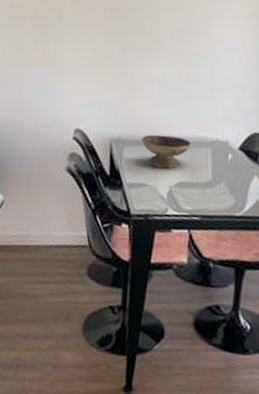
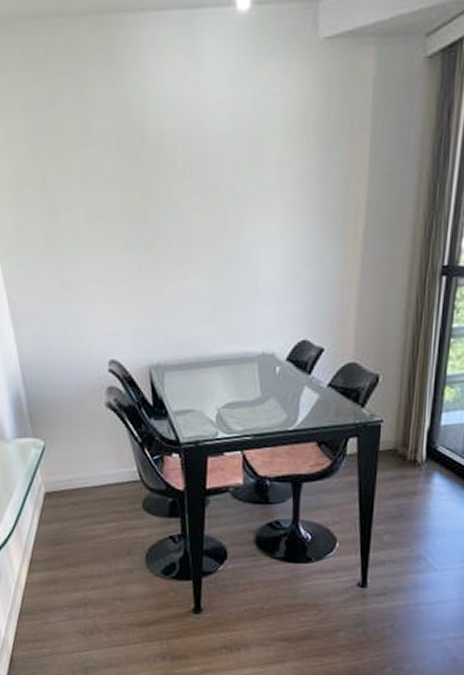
decorative bowl: present [141,134,192,169] -> none [182,355,236,391]

